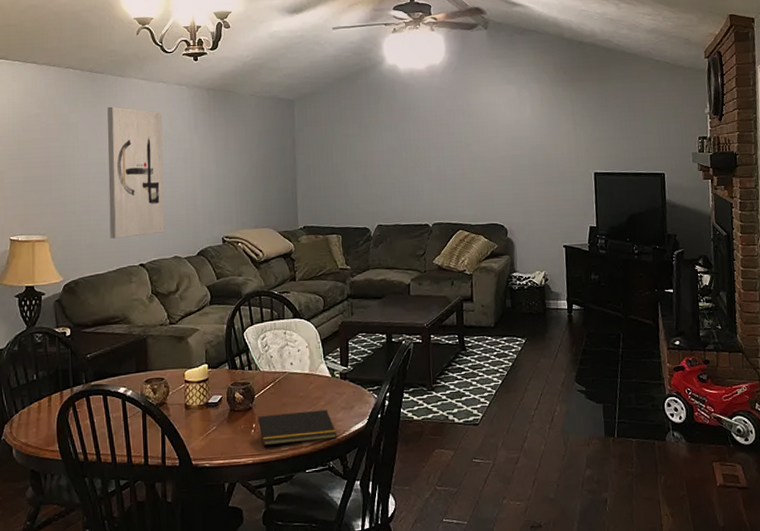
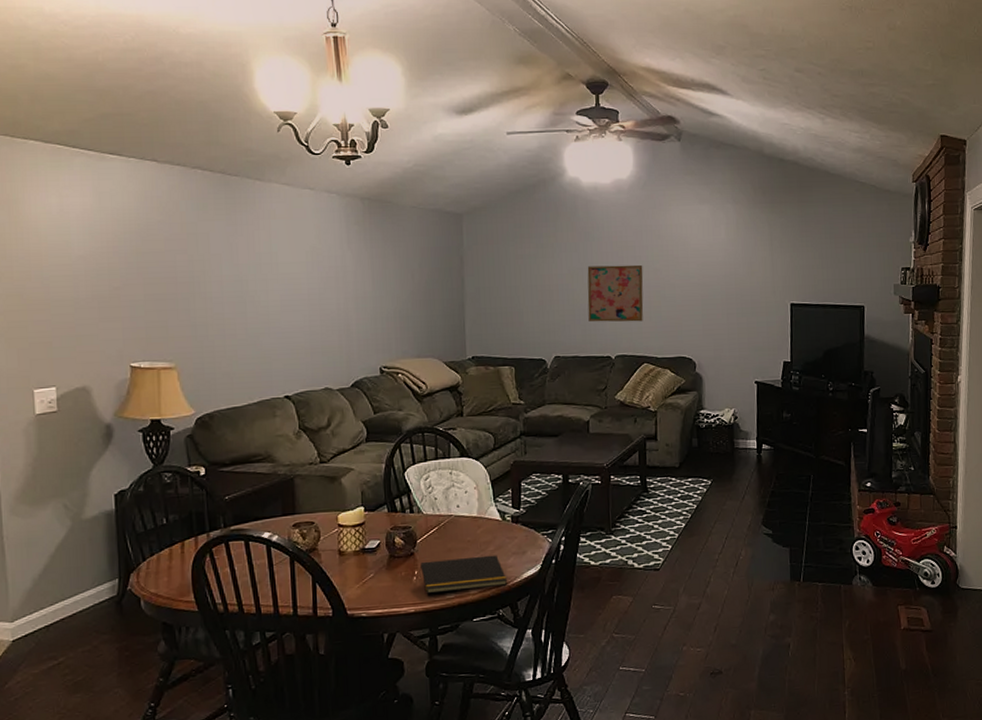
wall art: present [107,106,165,239] -> none [244,215,313,368]
wall art: none [405,140,458,194] -> present [587,264,644,322]

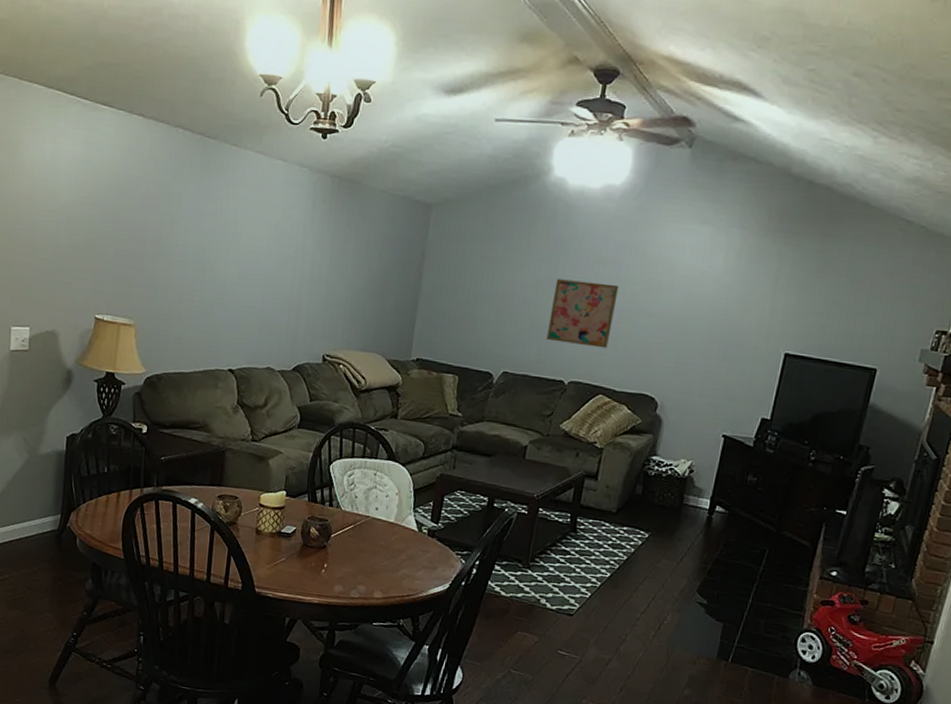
notepad: present [419,555,507,594] -> none [328,556,413,597]

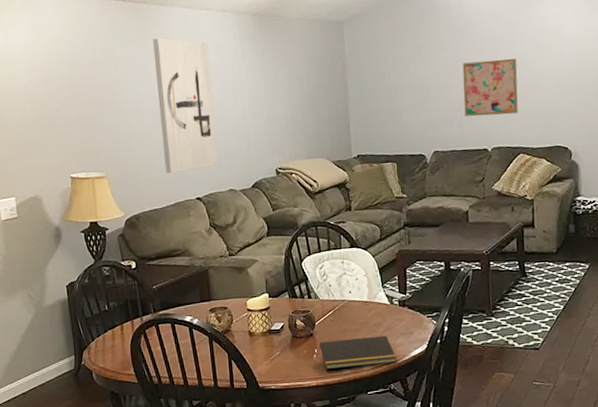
wall art: none [200,180,276,339] -> present [153,38,219,174]
notepad: none [328,556,413,597] -> present [318,335,397,370]

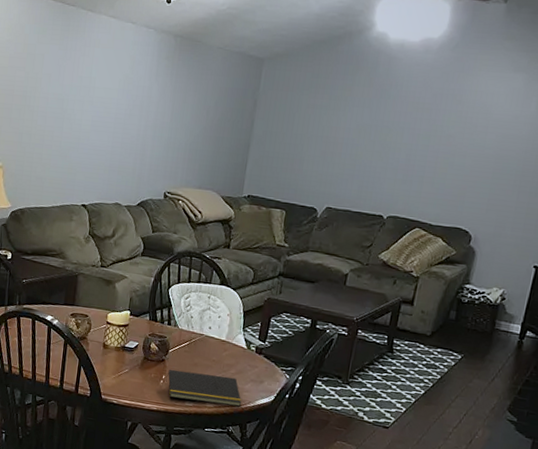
wall art: present [153,38,219,174] -> none [58,42,125,178]
wall art: present [462,58,519,117] -> none [367,124,436,186]

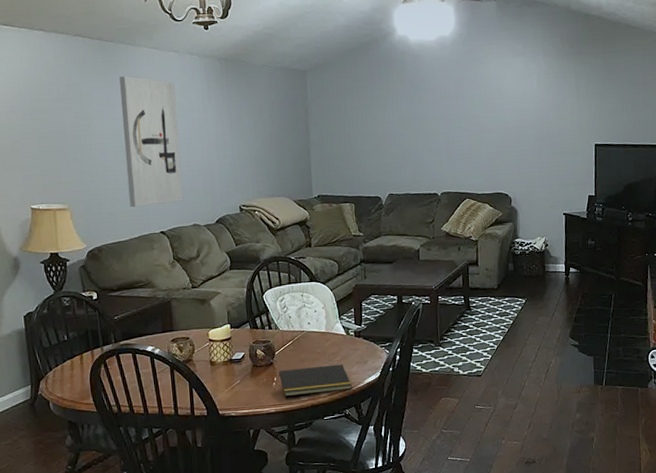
wall art: none [58,42,125,178] -> present [119,76,183,208]

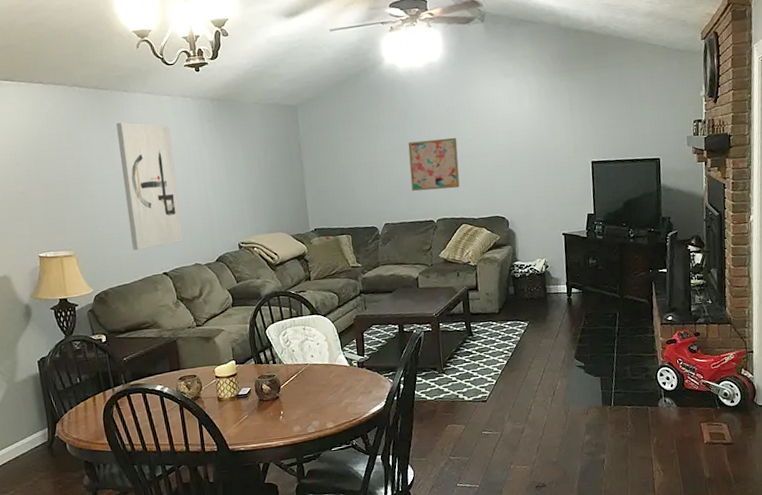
notepad: present [278,364,352,397] -> none [284,395,358,430]
wall art: none [415,112,465,164] -> present [408,137,460,192]

